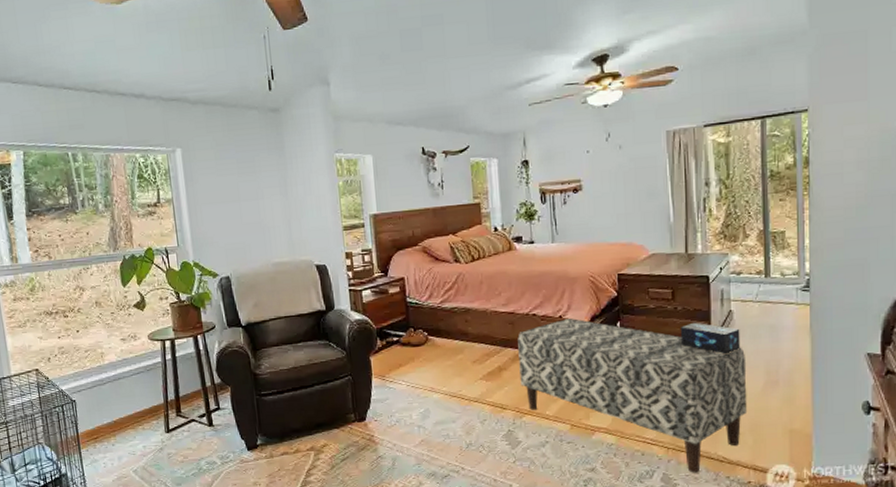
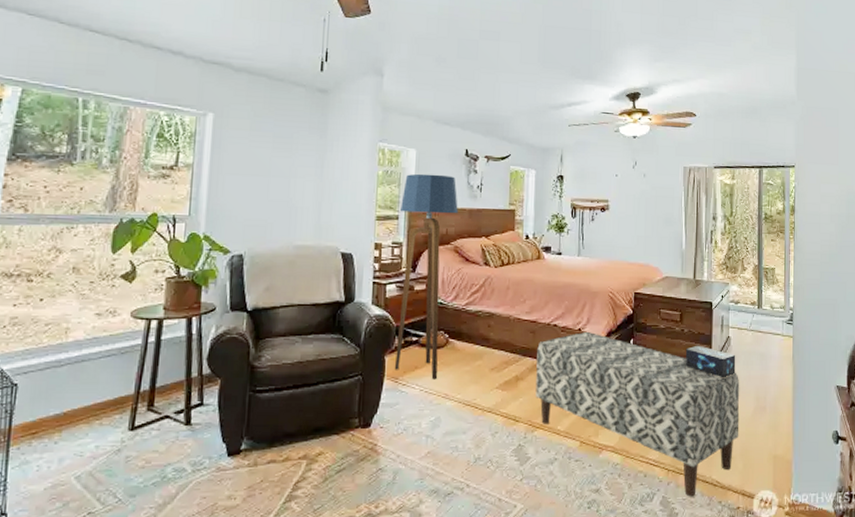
floor lamp: none [364,177,422,375] -> present [395,173,458,380]

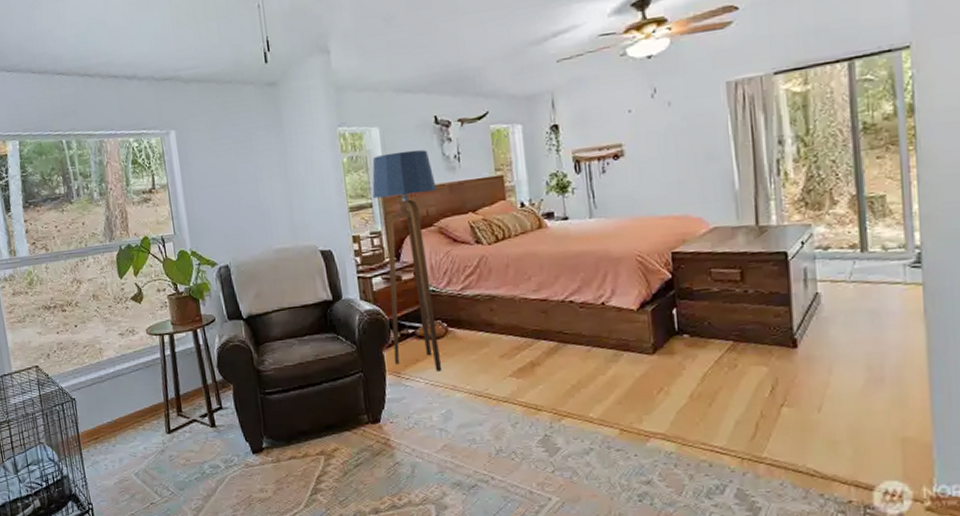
bench: present [535,331,740,497] -> none [552,304,844,489]
decorative box: present [685,345,736,378] -> none [752,307,832,346]

